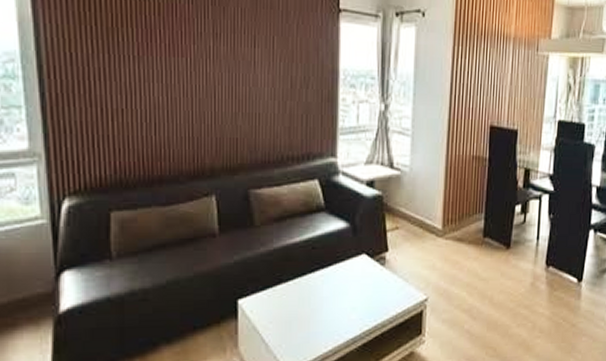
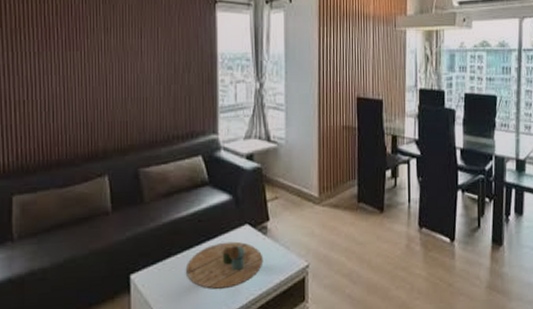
decorative tray: none [298,271,380,318] -> present [187,241,263,289]

